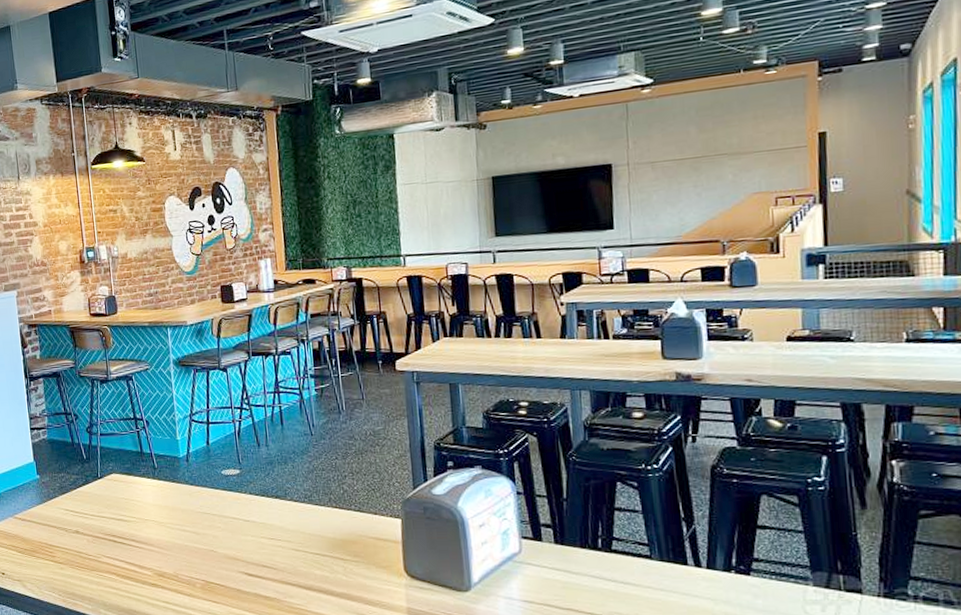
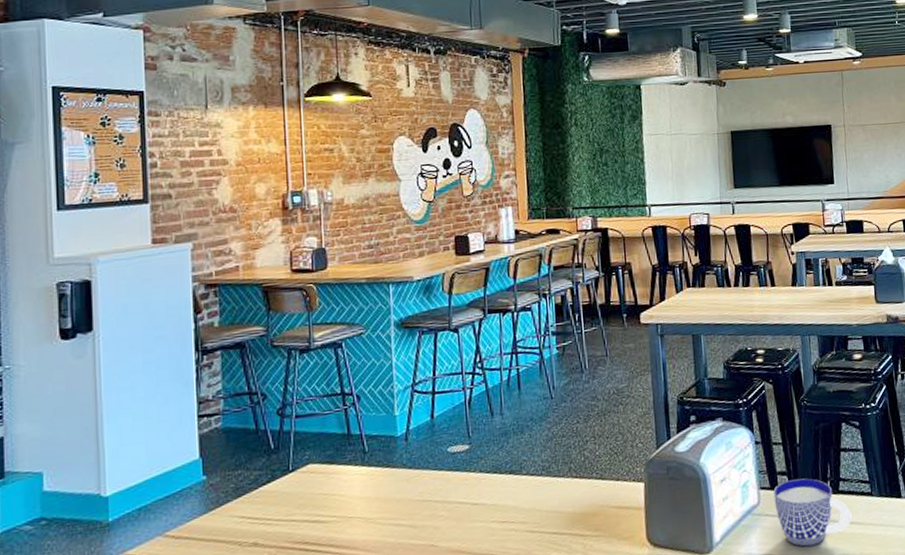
cup: none [536,533,626,599] -> present [773,478,852,547]

